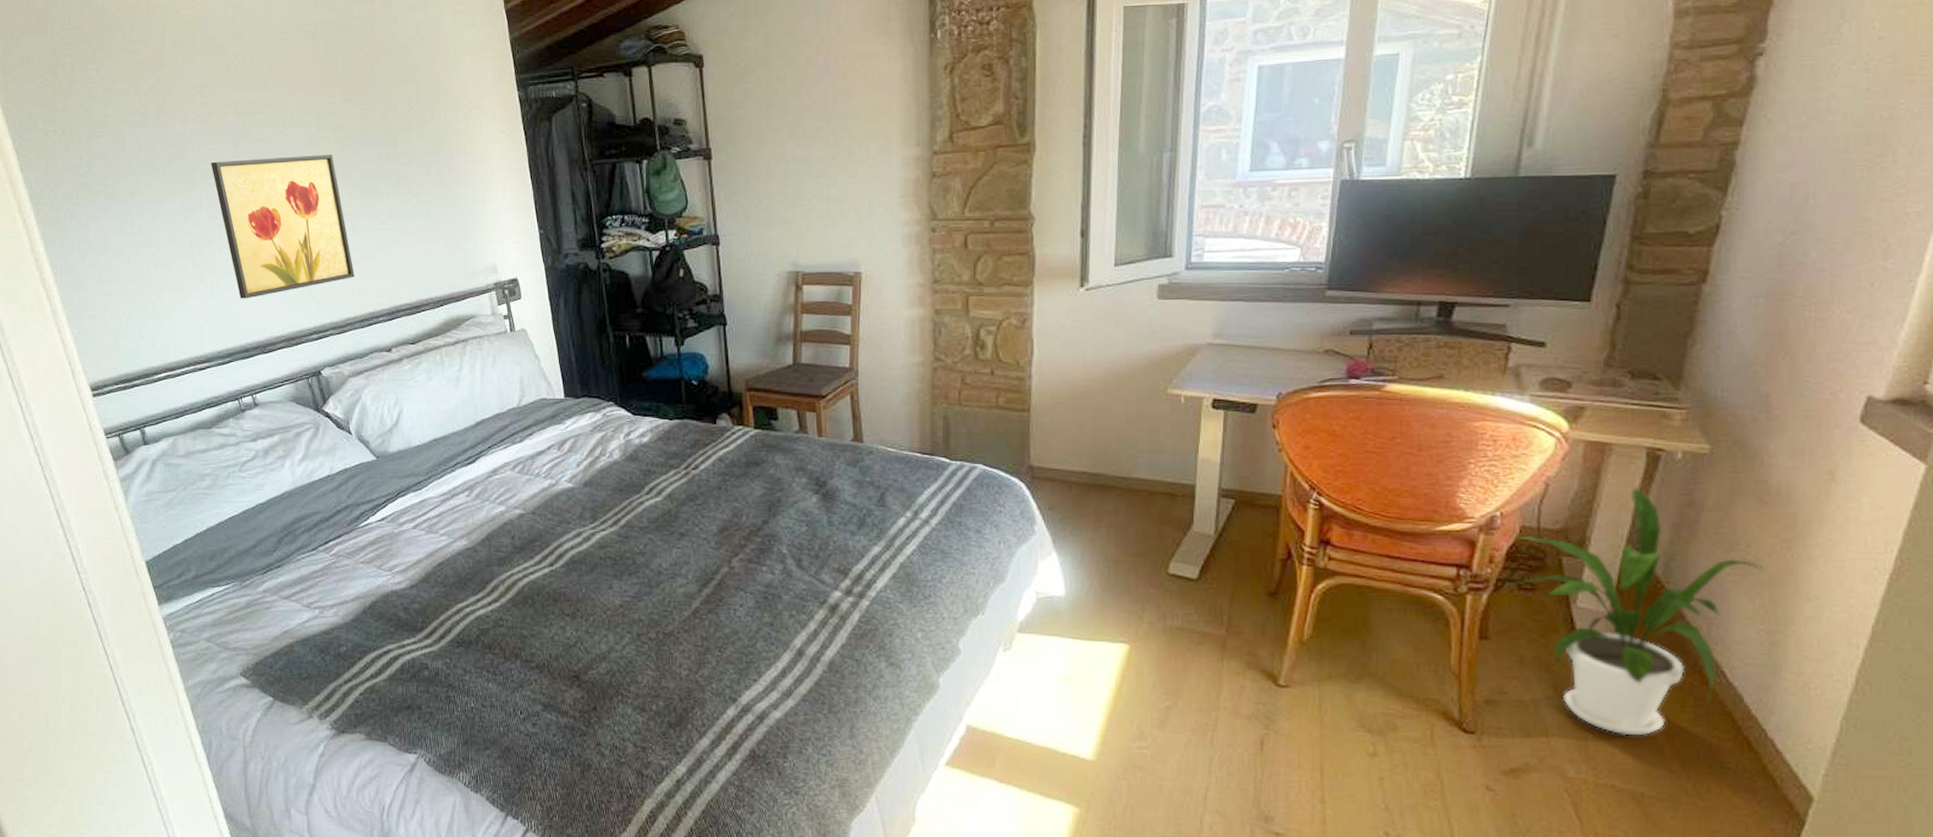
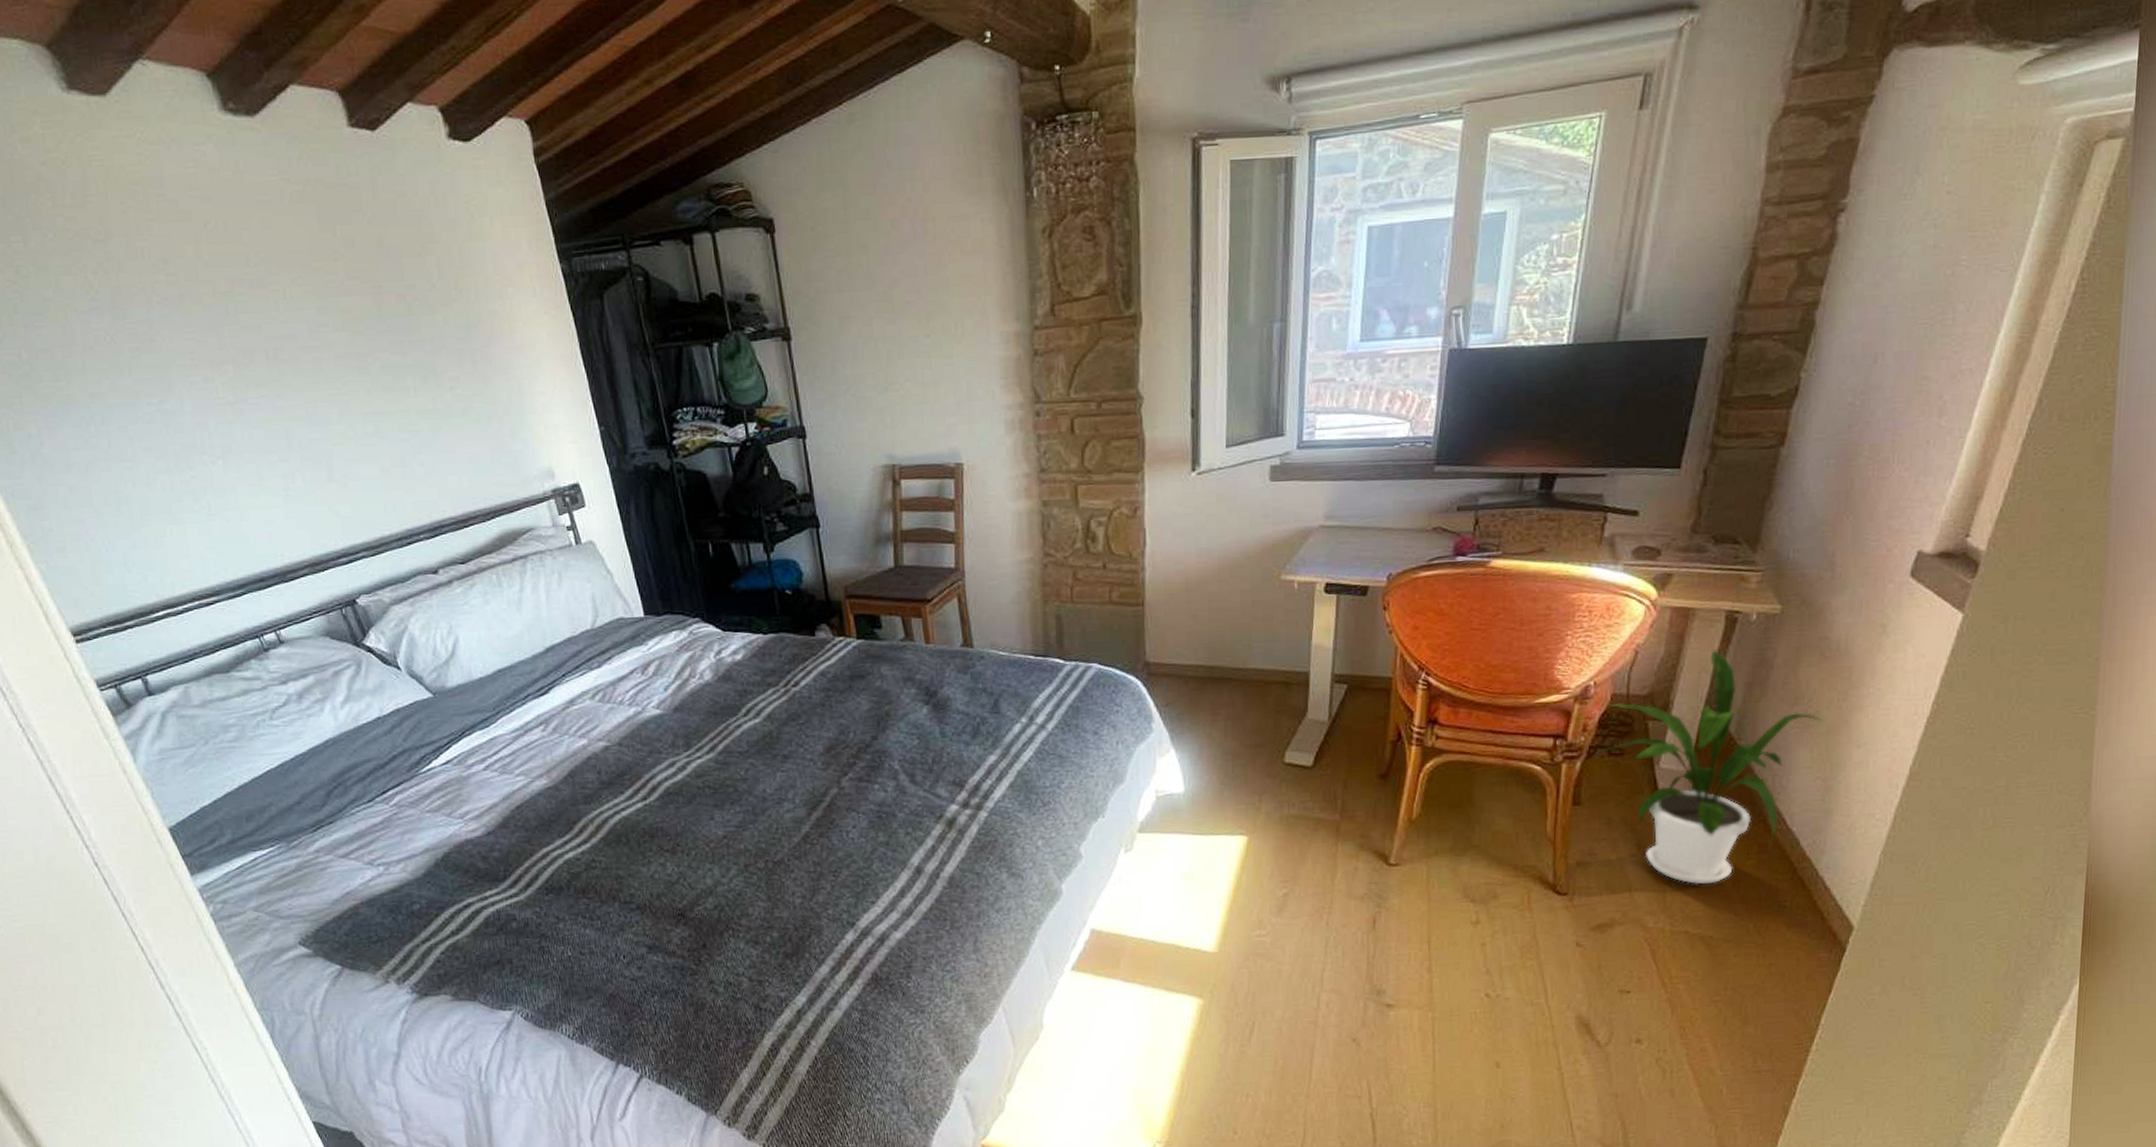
wall art: present [211,154,354,299] -> none [189,342,385,520]

